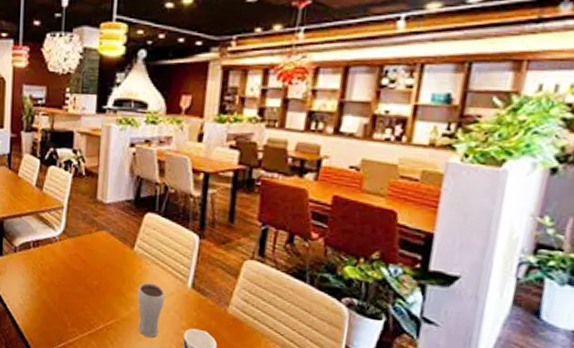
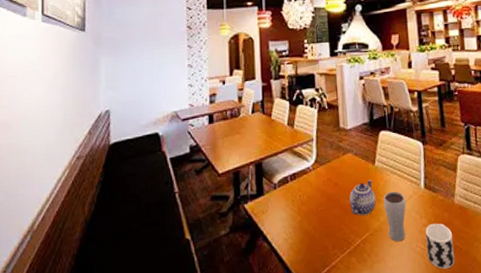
teapot: none [97,265,129,302] -> present [349,180,376,216]

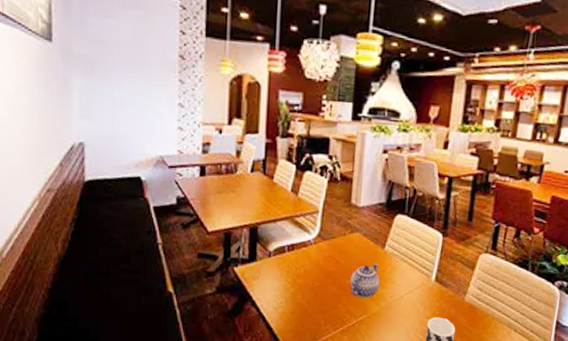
drinking glass: present [383,191,406,241] -> none [387,279,412,328]

